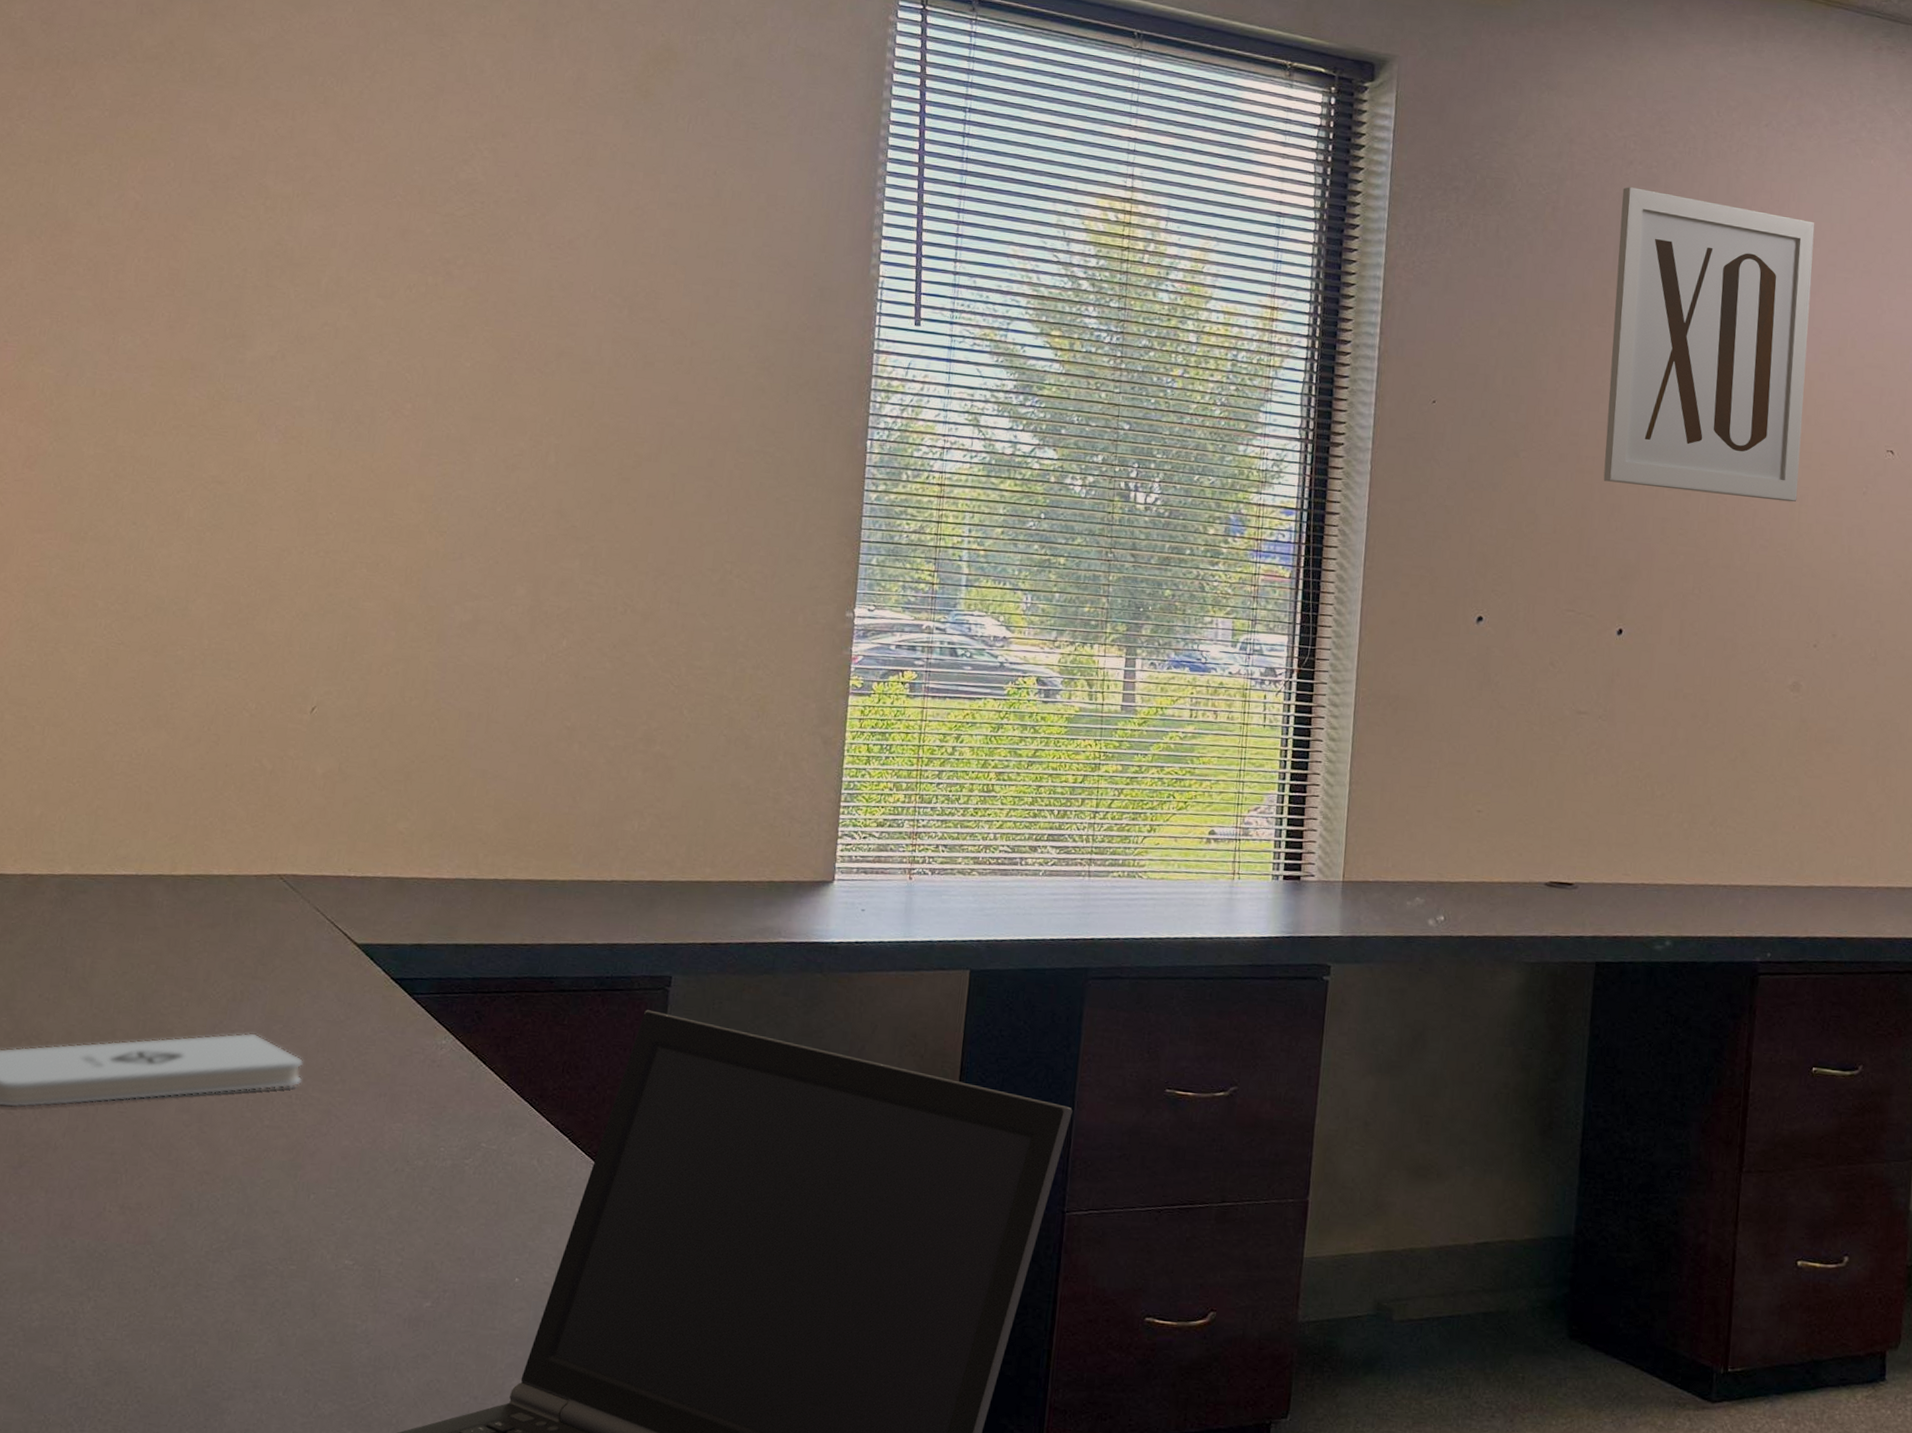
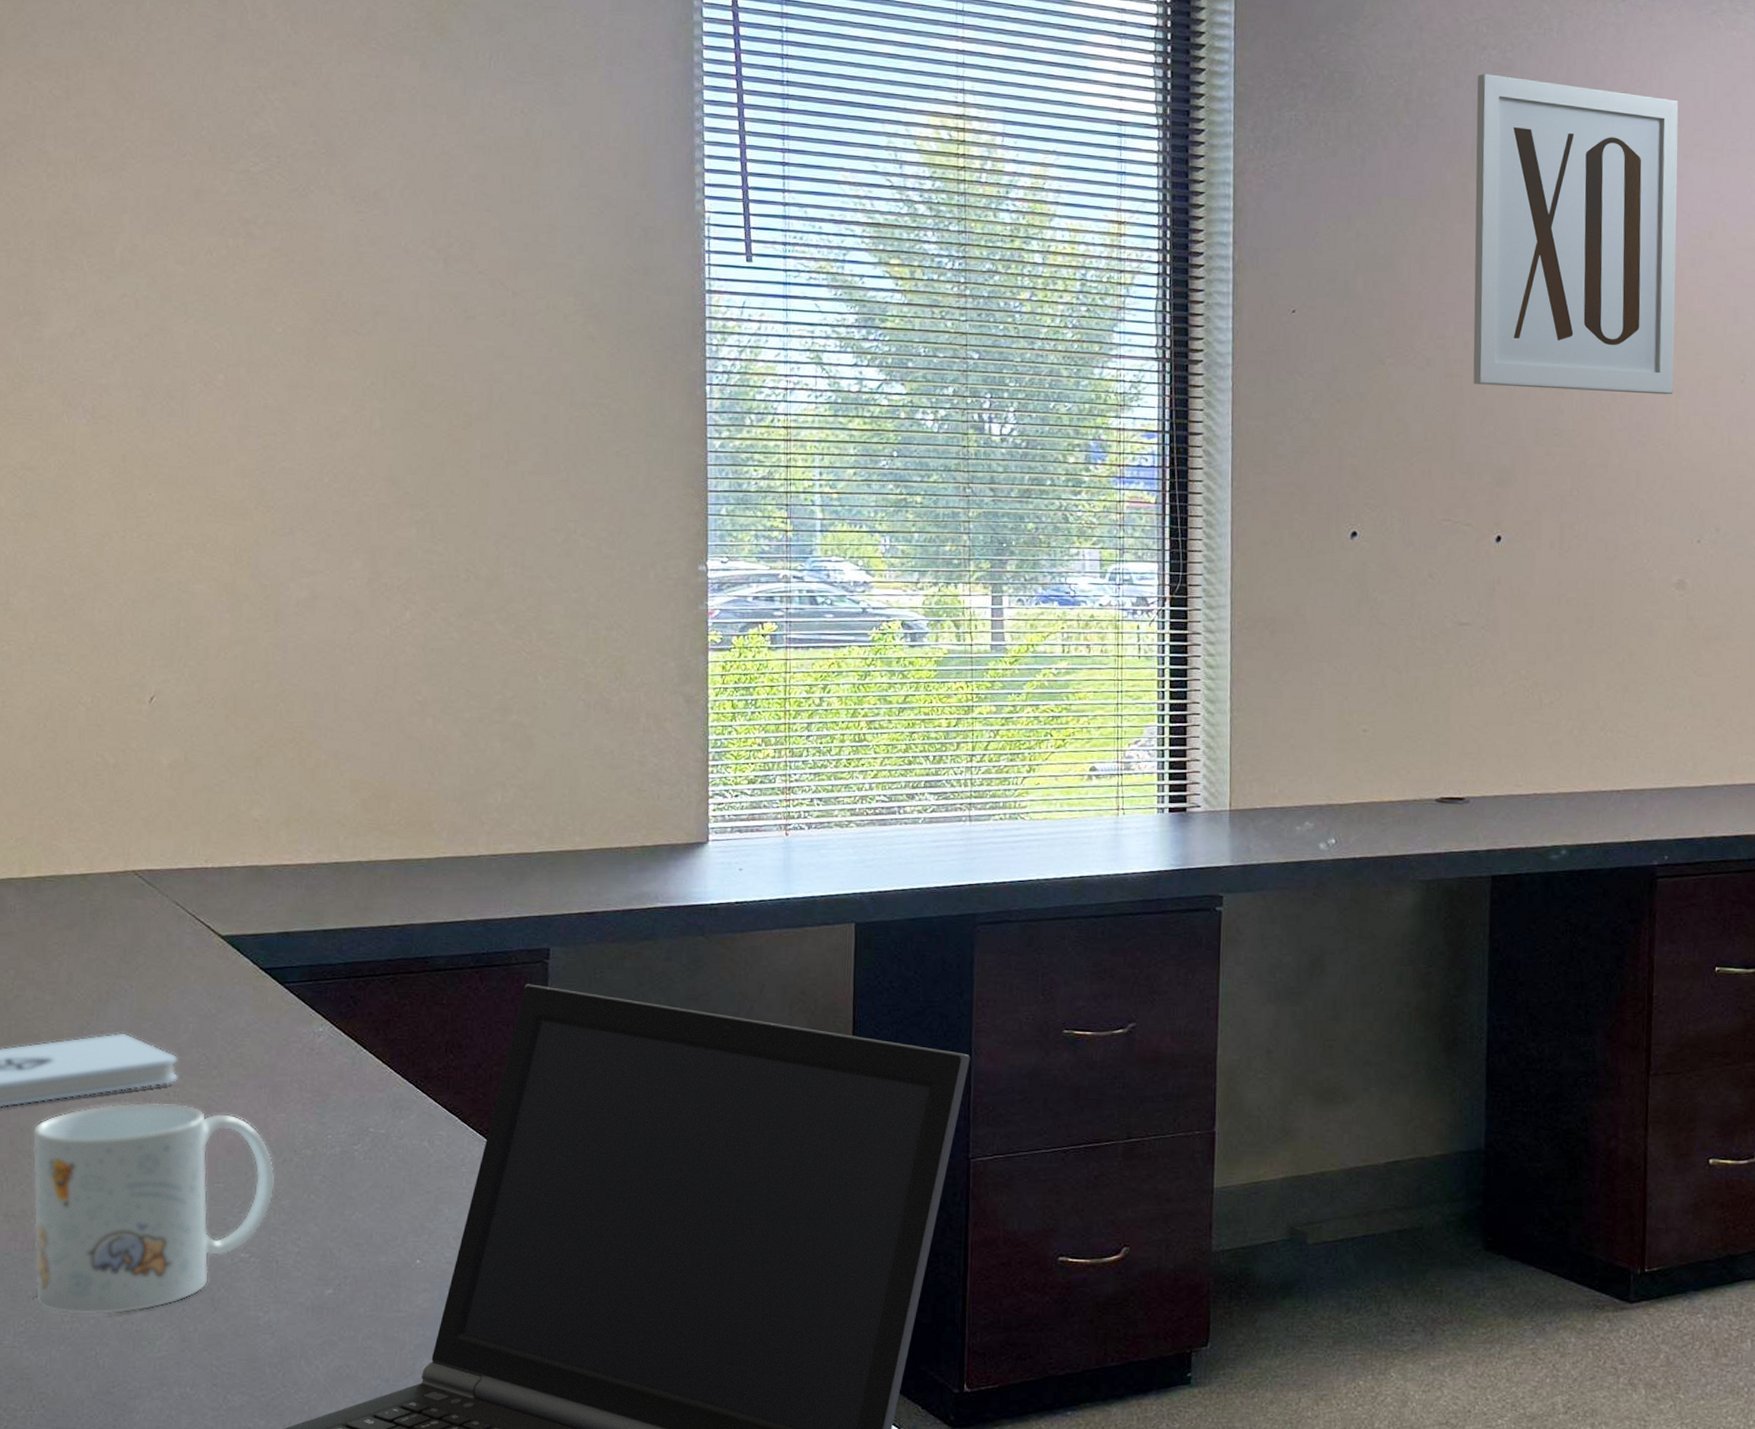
mug: none [142,1103,386,1314] -> present [32,1102,275,1316]

